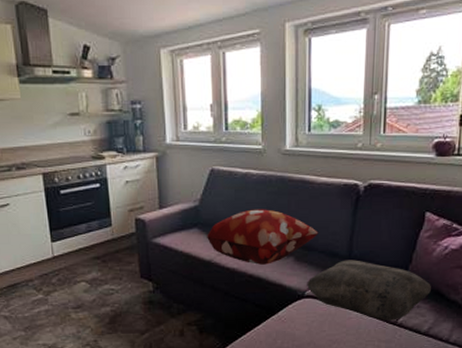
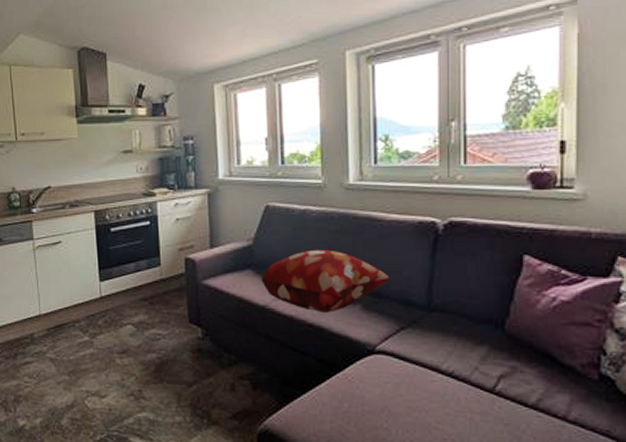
cushion: present [307,260,431,321] -> none [378,310,537,388]

